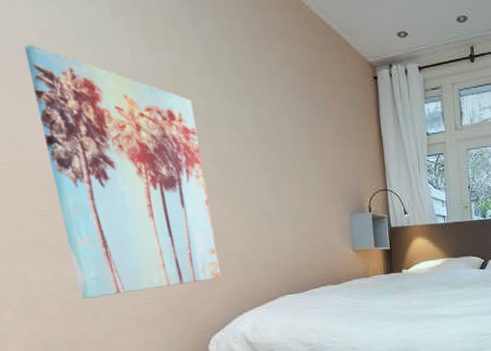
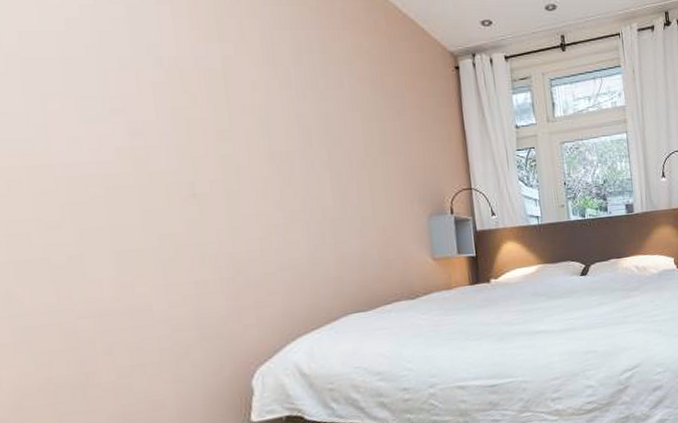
wall art: present [24,44,221,299] -> none [47,34,272,328]

